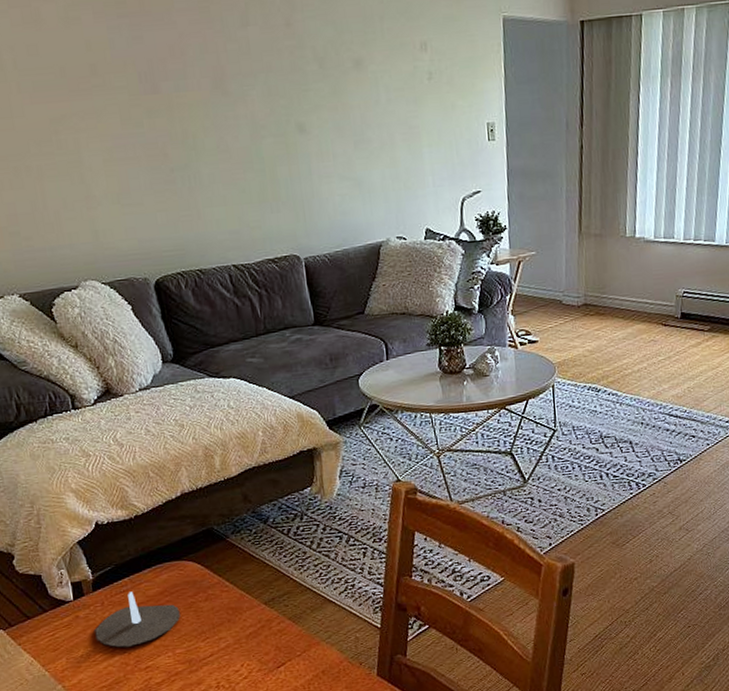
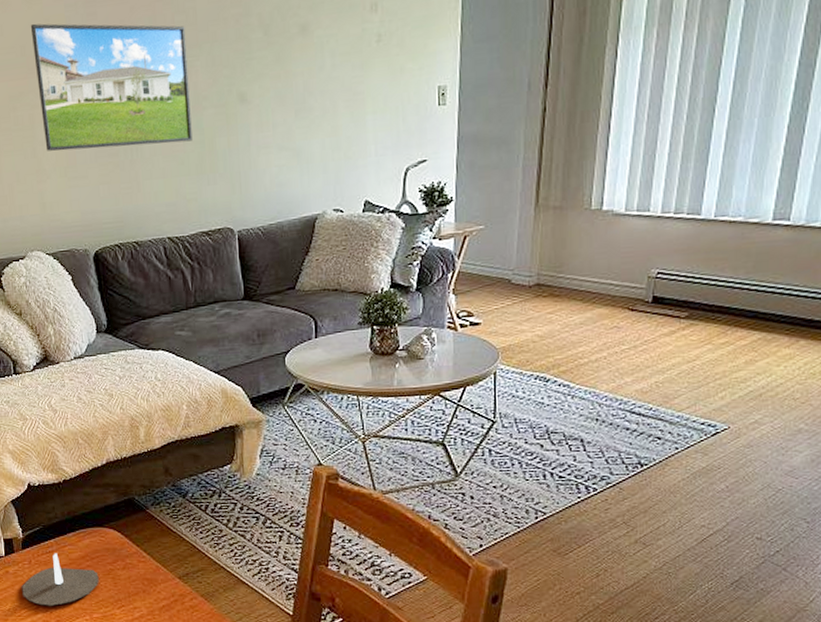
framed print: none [69,44,253,177] -> present [30,23,192,151]

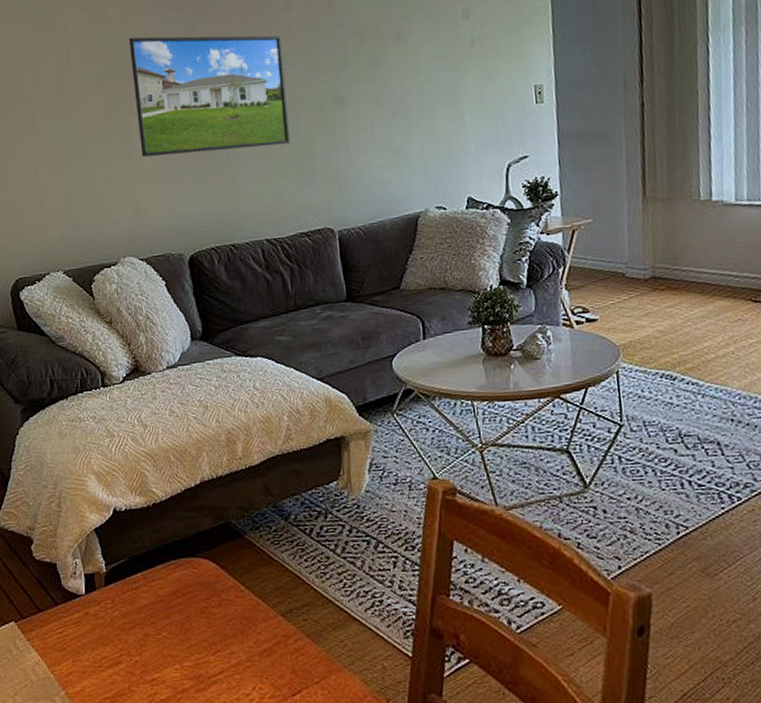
candle: present [22,553,99,606] -> none [103,589,191,653]

